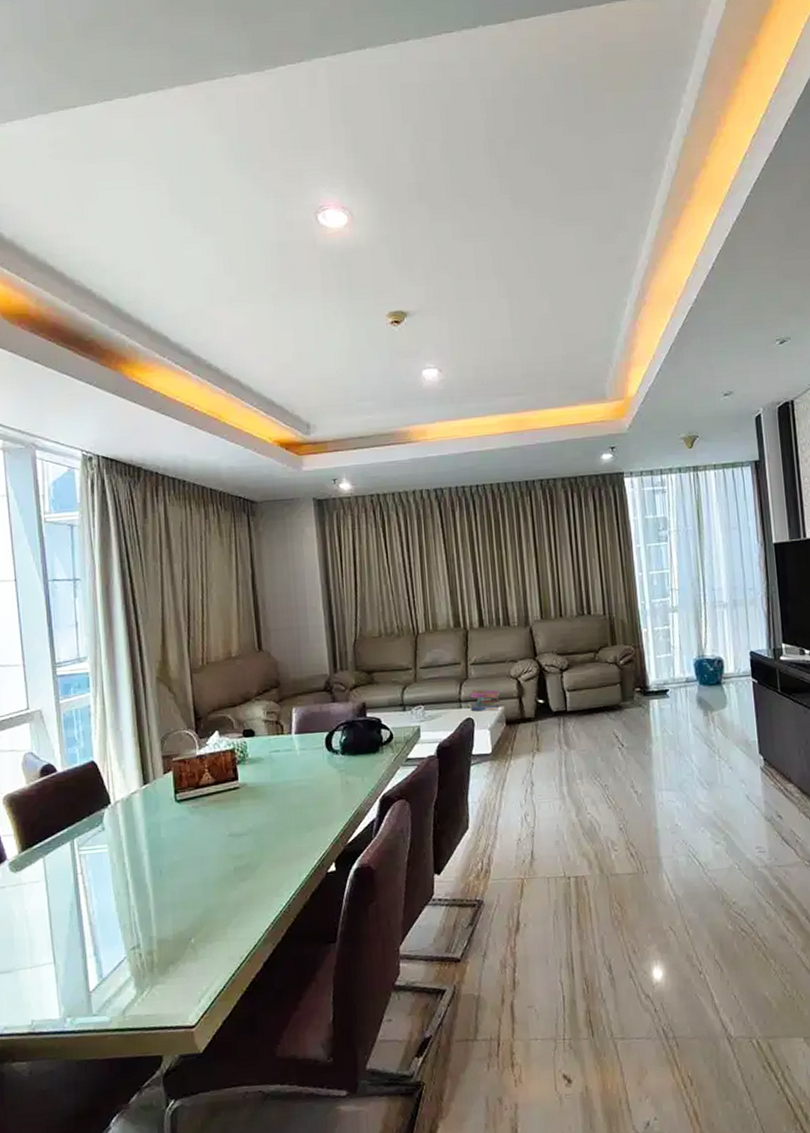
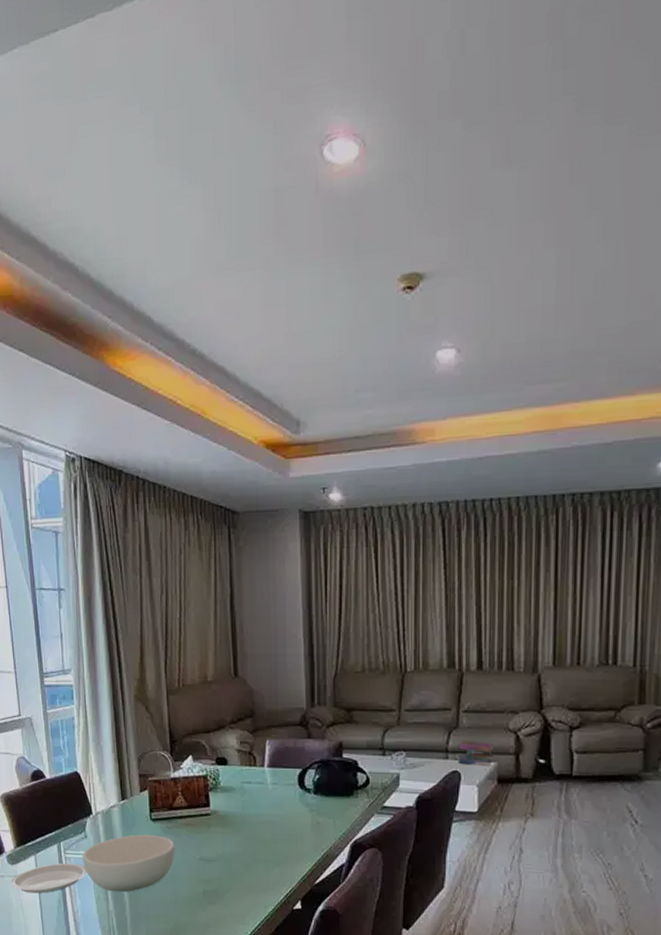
plate: none [13,859,105,902] -> present [10,862,87,894]
bowl: none [99,816,203,885] -> present [82,834,175,892]

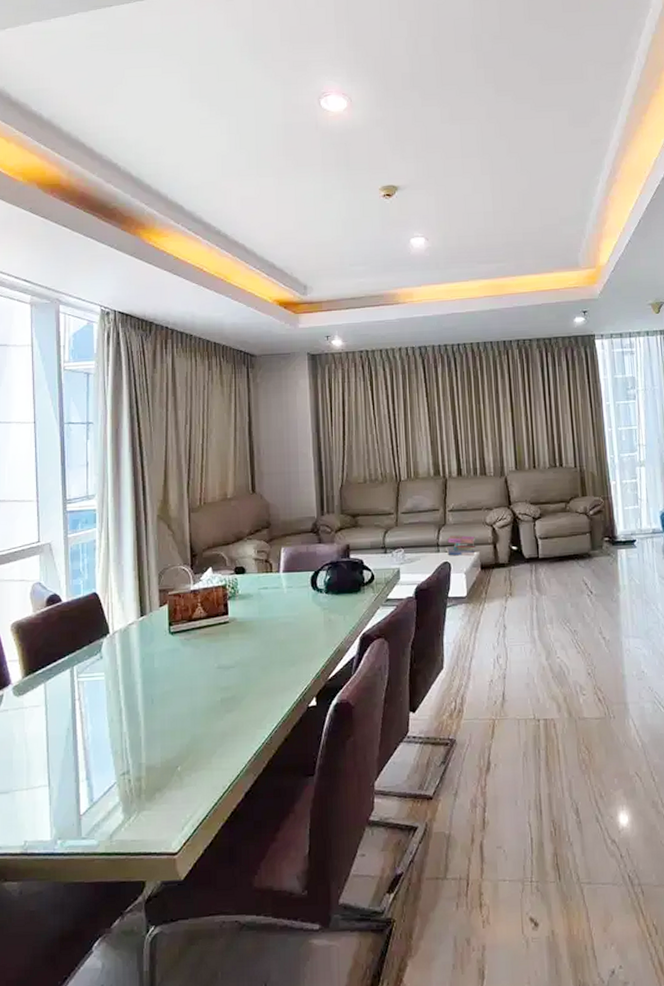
plate: present [10,862,87,894] -> none [15,686,101,725]
bowl: present [82,834,175,892] -> none [97,648,193,712]

